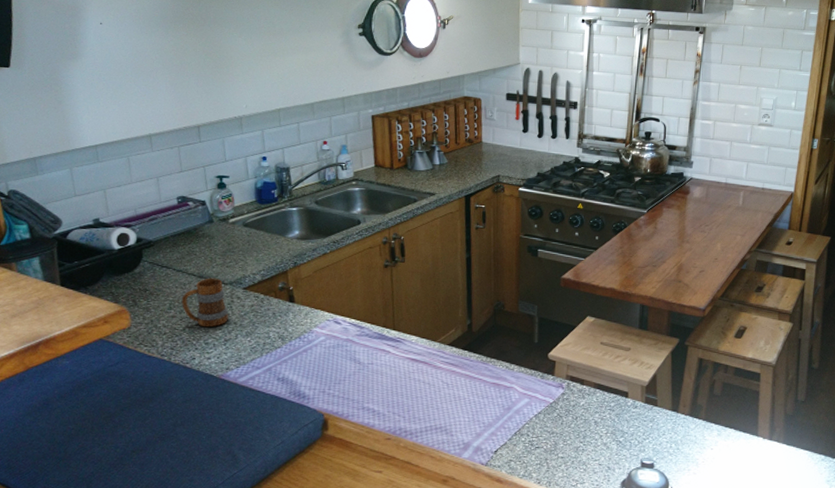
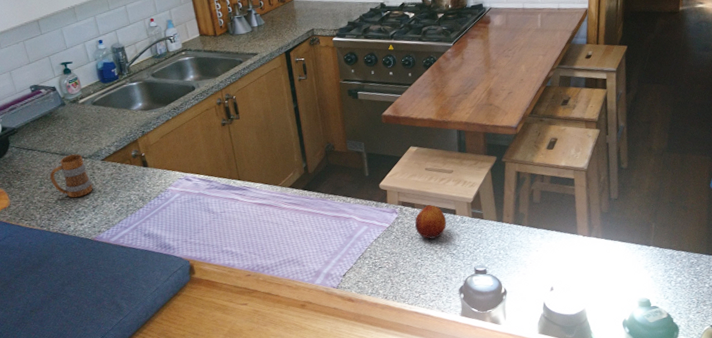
fruit: none [582,383,617,422] -> present [415,205,447,239]

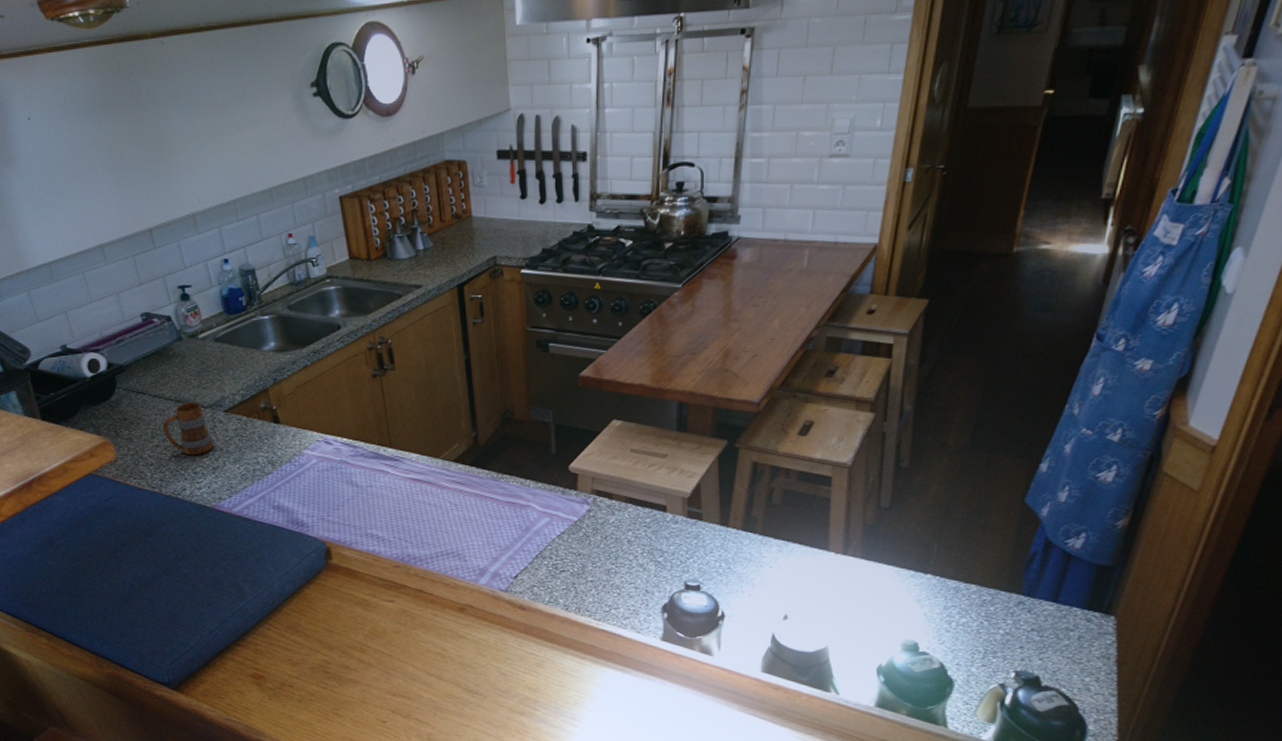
fruit: present [415,205,447,239] -> none [612,497,653,540]

